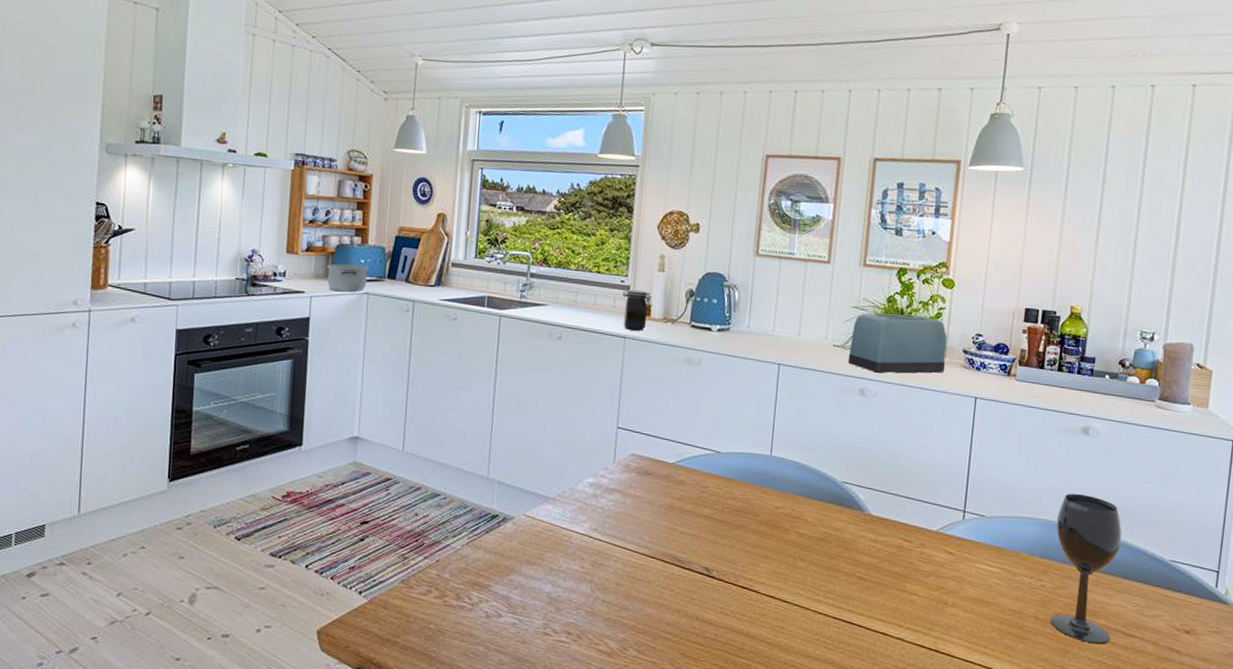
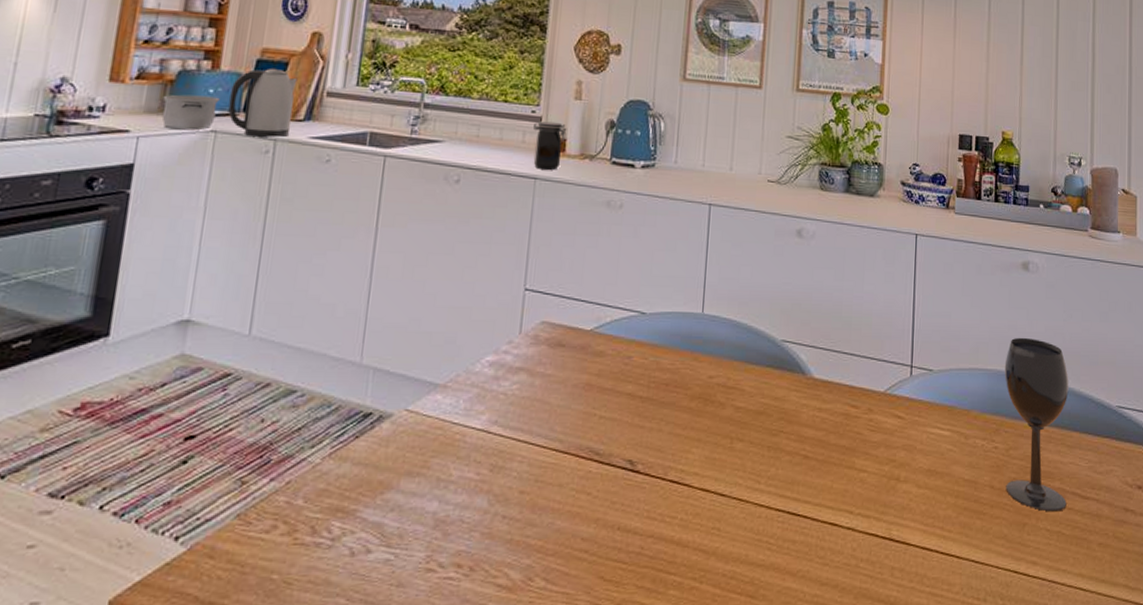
kettle: none [376,243,428,299] -> present [228,68,298,138]
toaster: present [847,313,946,374] -> none [783,143,884,211]

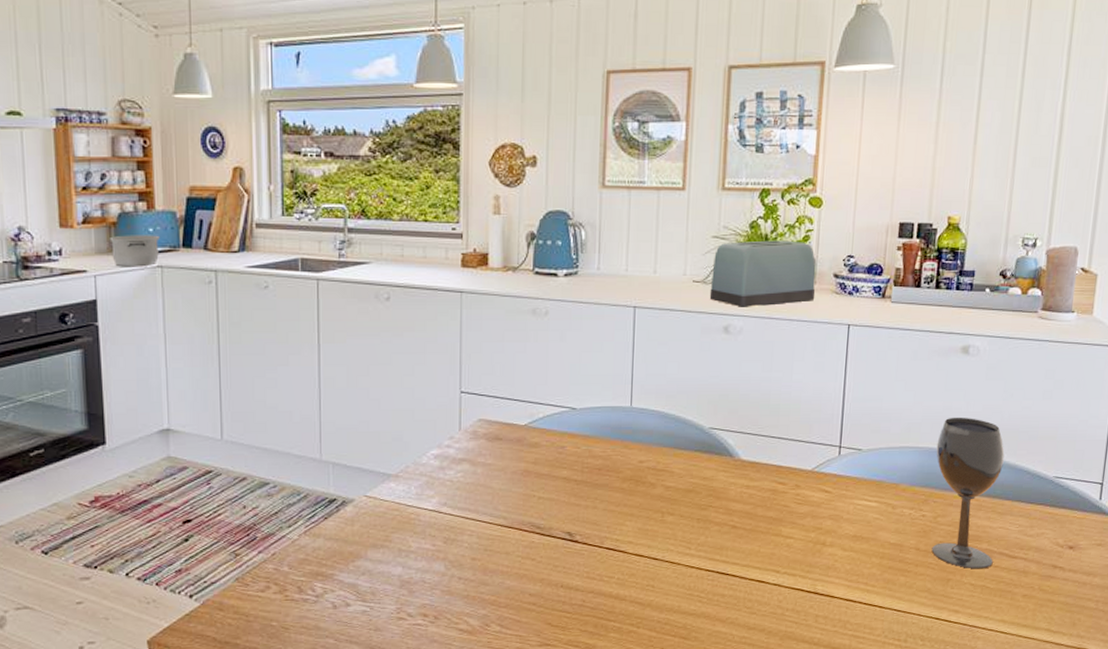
kettle: present [228,68,298,138] -> none [168,204,228,269]
jar: present [533,121,567,170] -> none [455,238,488,283]
toaster: none [783,143,884,211] -> present [709,240,816,307]

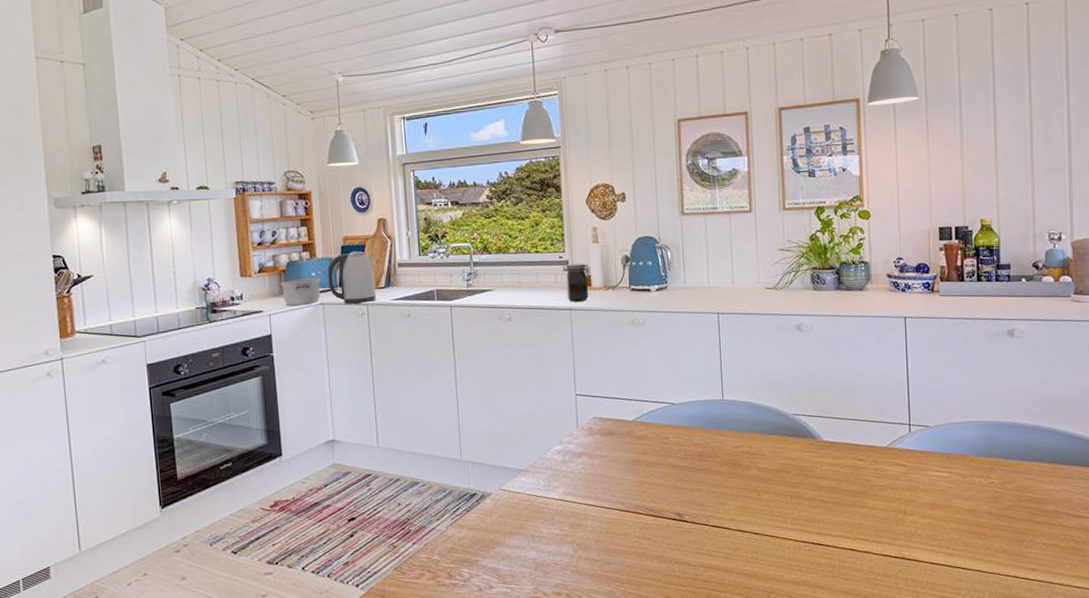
kettle: none [168,204,228,269] -> present [327,250,377,304]
jar: none [455,238,488,283] -> present [563,263,590,302]
toaster: present [709,240,816,307] -> none [781,248,873,308]
wine glass: present [931,417,1005,569] -> none [996,392,1061,530]

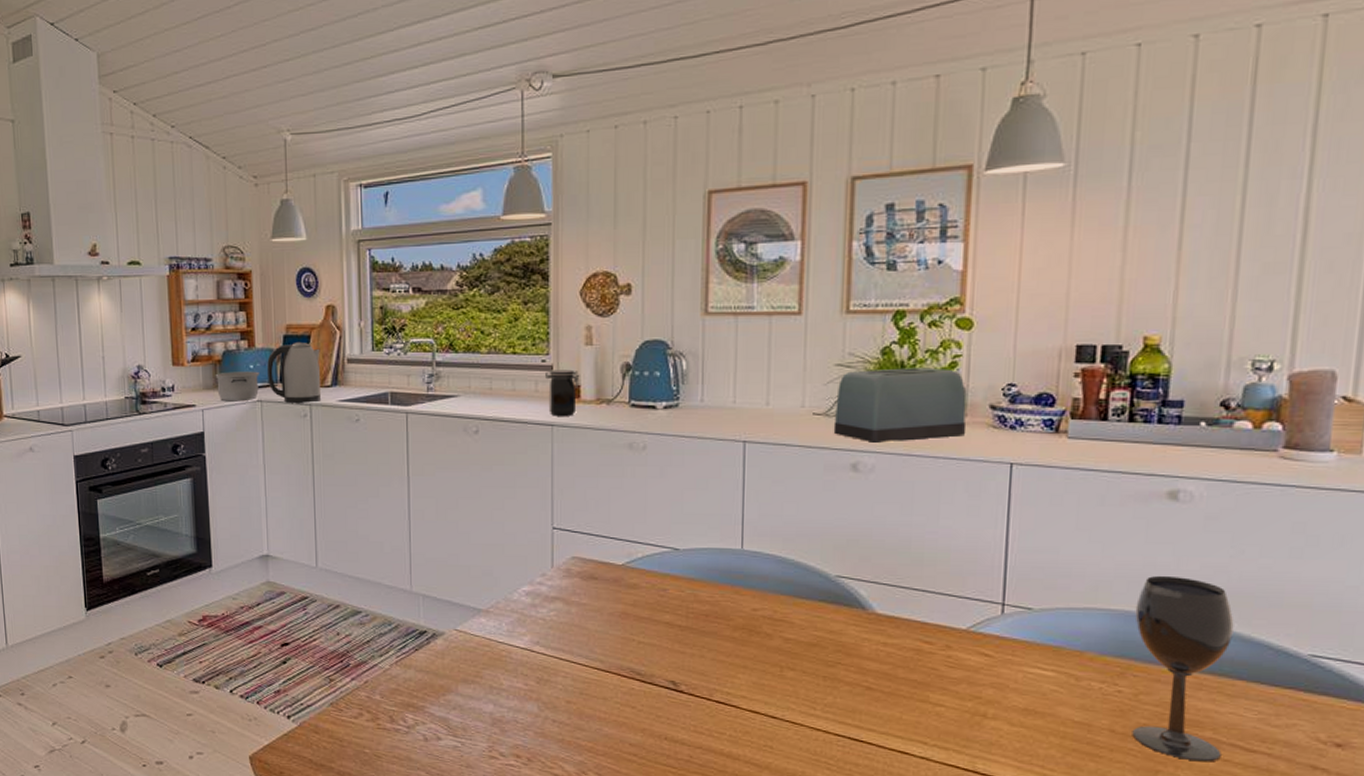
toaster: none [781,248,873,308] -> present [833,367,967,443]
wine glass: none [996,392,1061,530] -> present [1132,575,1234,762]

